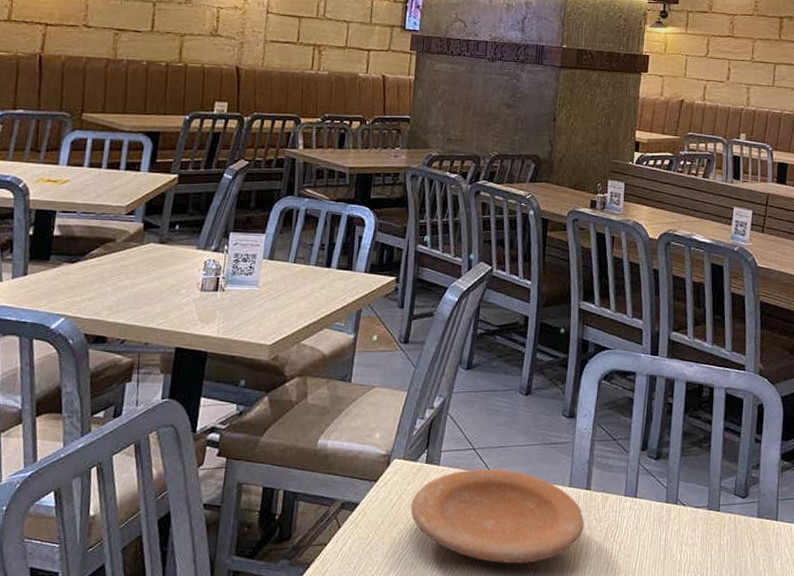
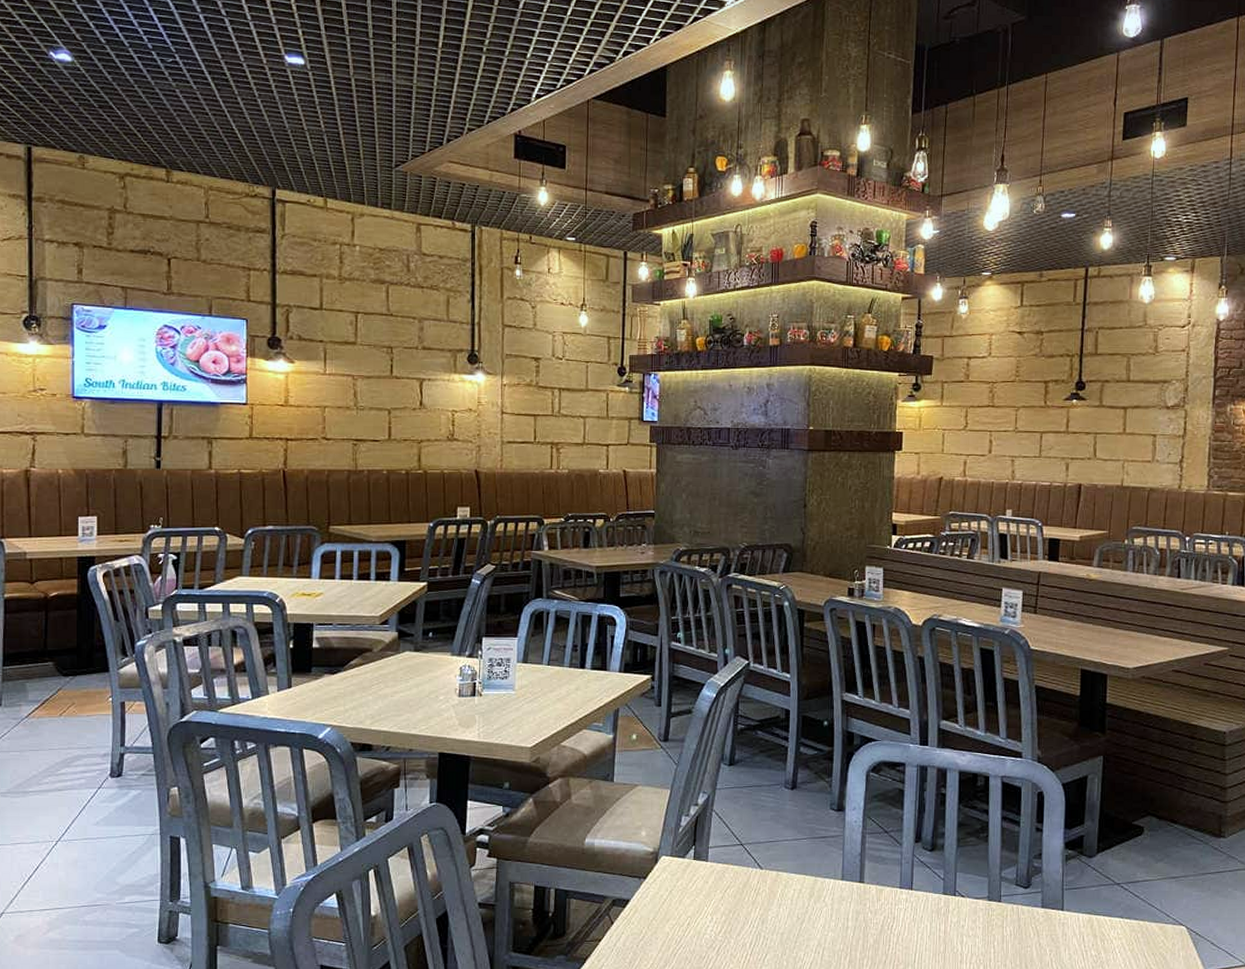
plate: present [410,468,585,563] -> none [682,863,860,956]

